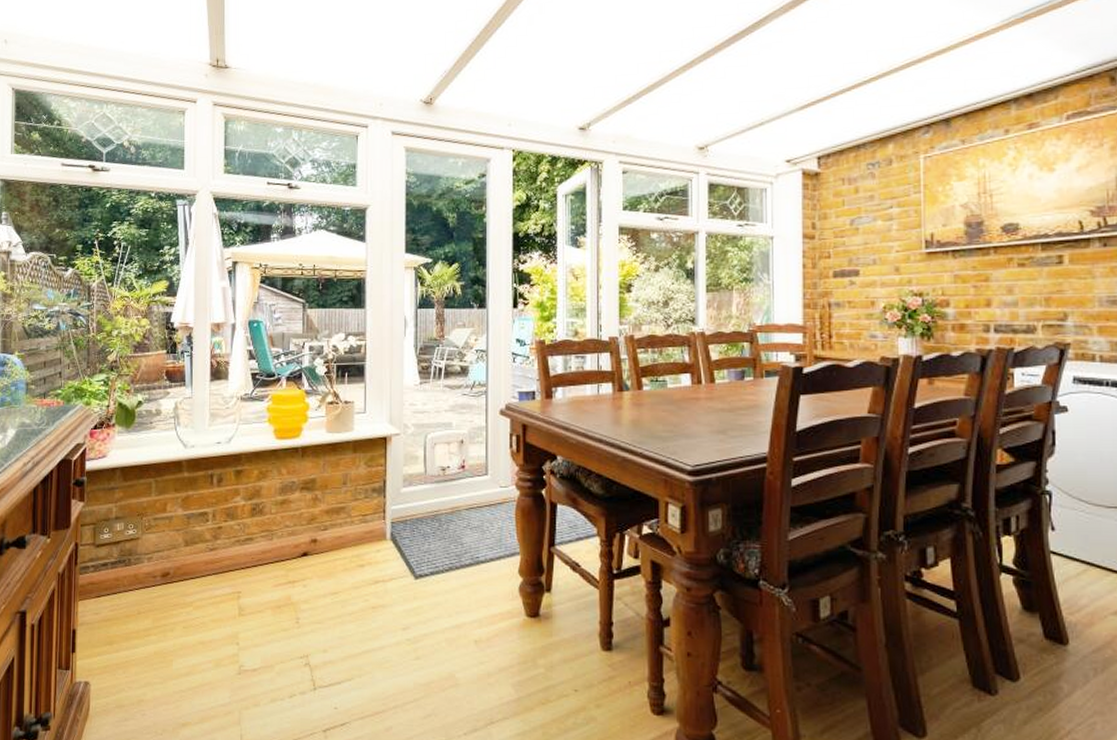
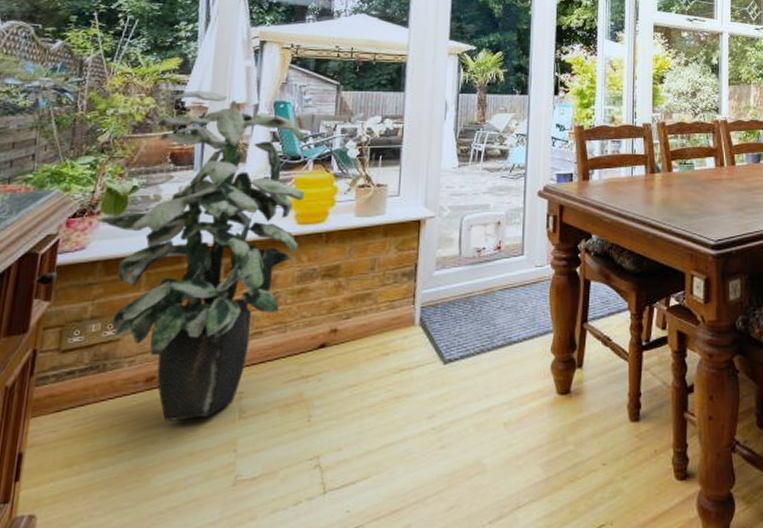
indoor plant: none [113,312,281,613] -> present [97,91,305,421]

